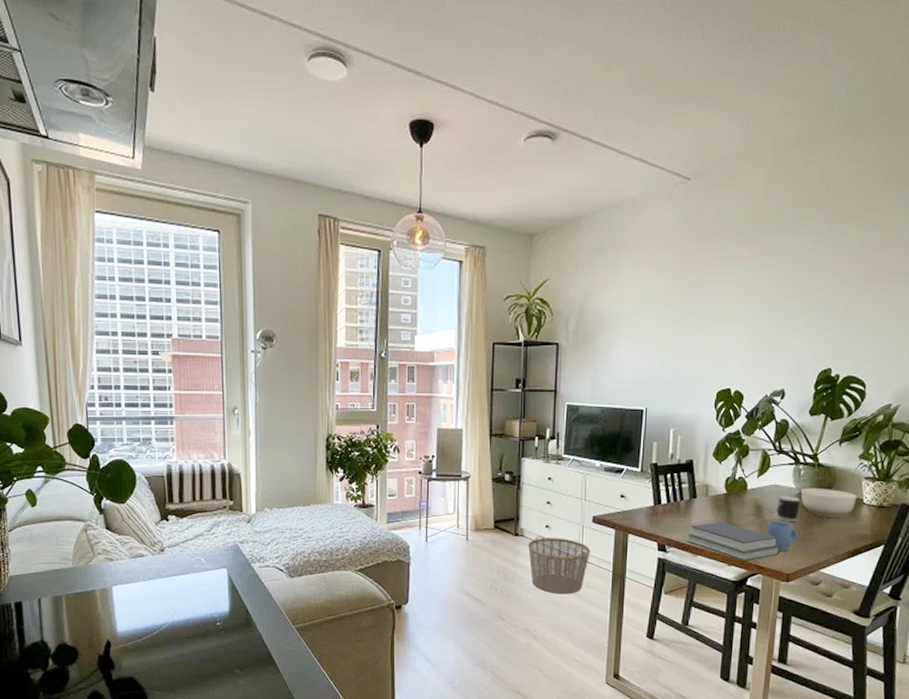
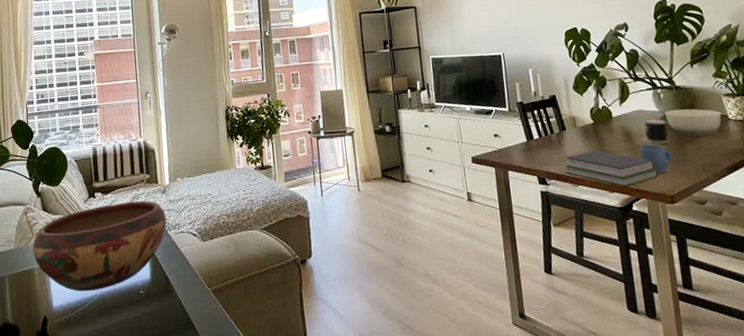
decorative bowl: none [93,528,251,618] -> present [32,200,167,291]
basket: present [527,535,591,595] -> none [415,180,476,236]

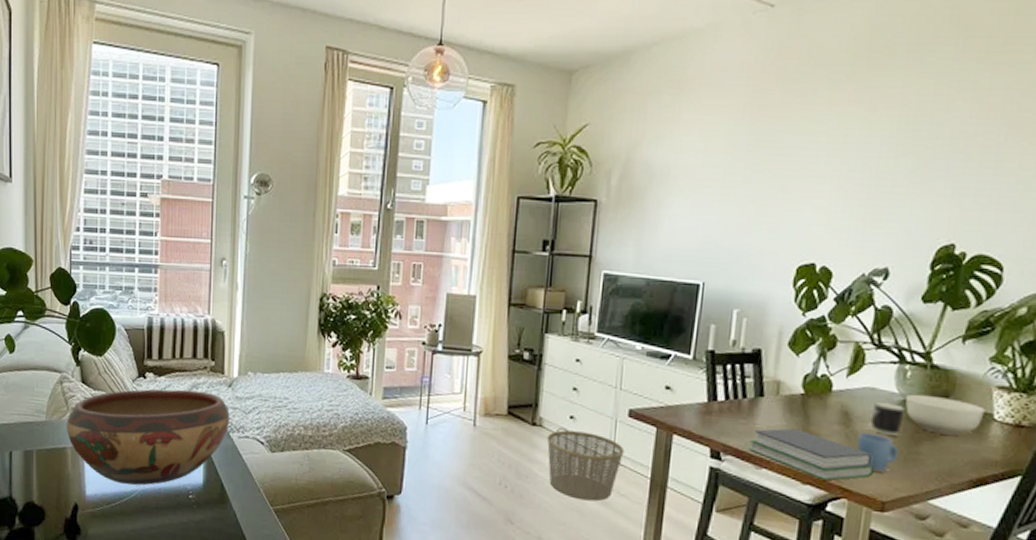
basket: none [415,180,476,236] -> present [546,427,625,502]

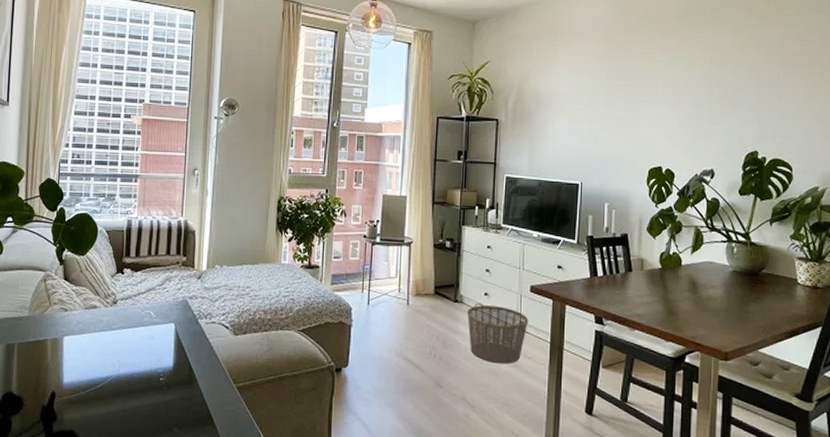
decorative bowl: present [66,389,230,485] -> none [47,282,199,371]
book: present [748,428,874,481] -> none [624,296,717,338]
mug: present [856,432,898,473] -> none [703,297,733,329]
mug: present [870,402,905,436] -> none [711,273,735,299]
bowl: present [905,393,985,437] -> none [734,265,791,298]

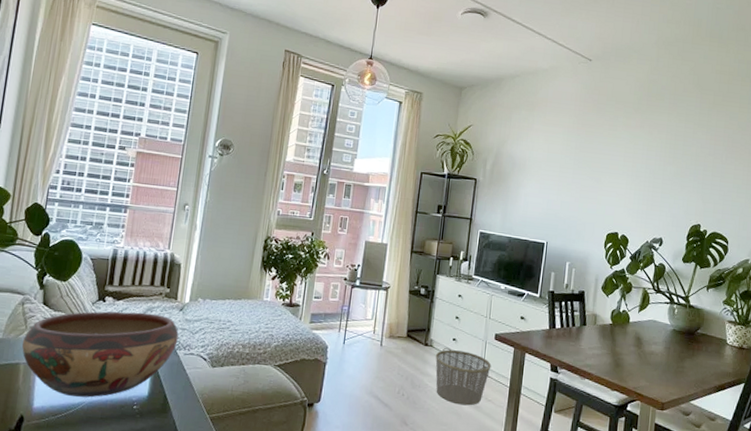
decorative bowl: none [47,282,199,371] -> present [21,311,179,398]

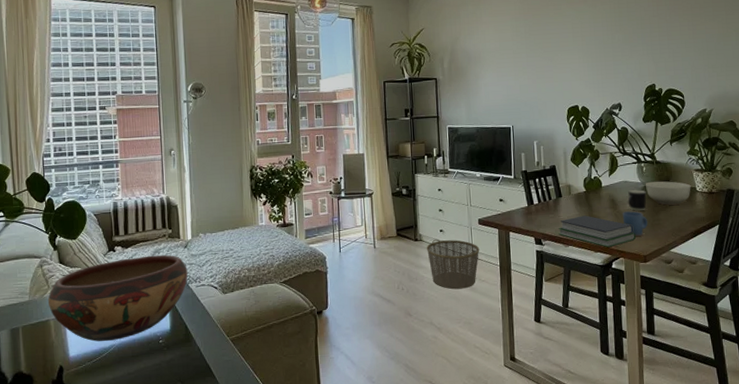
book: none [576,349,656,388] -> present [558,215,636,248]
mug: none [645,352,671,382] -> present [622,211,648,237]
mug: none [653,331,675,355] -> present [627,190,647,212]
bowl: none [674,325,722,356] -> present [645,181,691,206]

